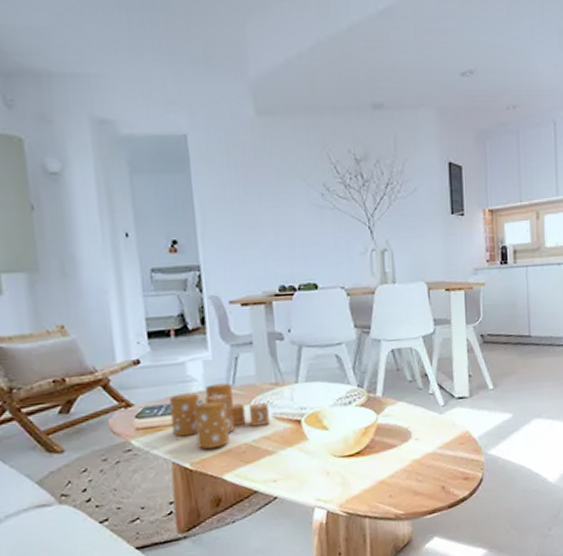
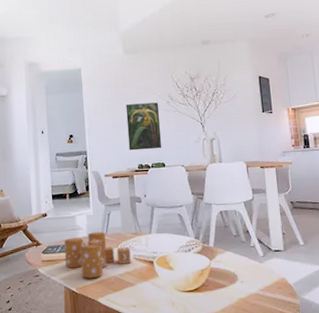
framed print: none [259,194,314,266] -> present [126,102,162,151]

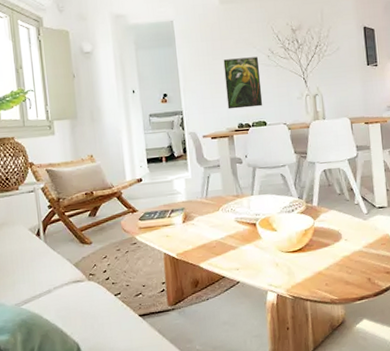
candle: present [64,231,131,278] -> none [162,195,233,244]

